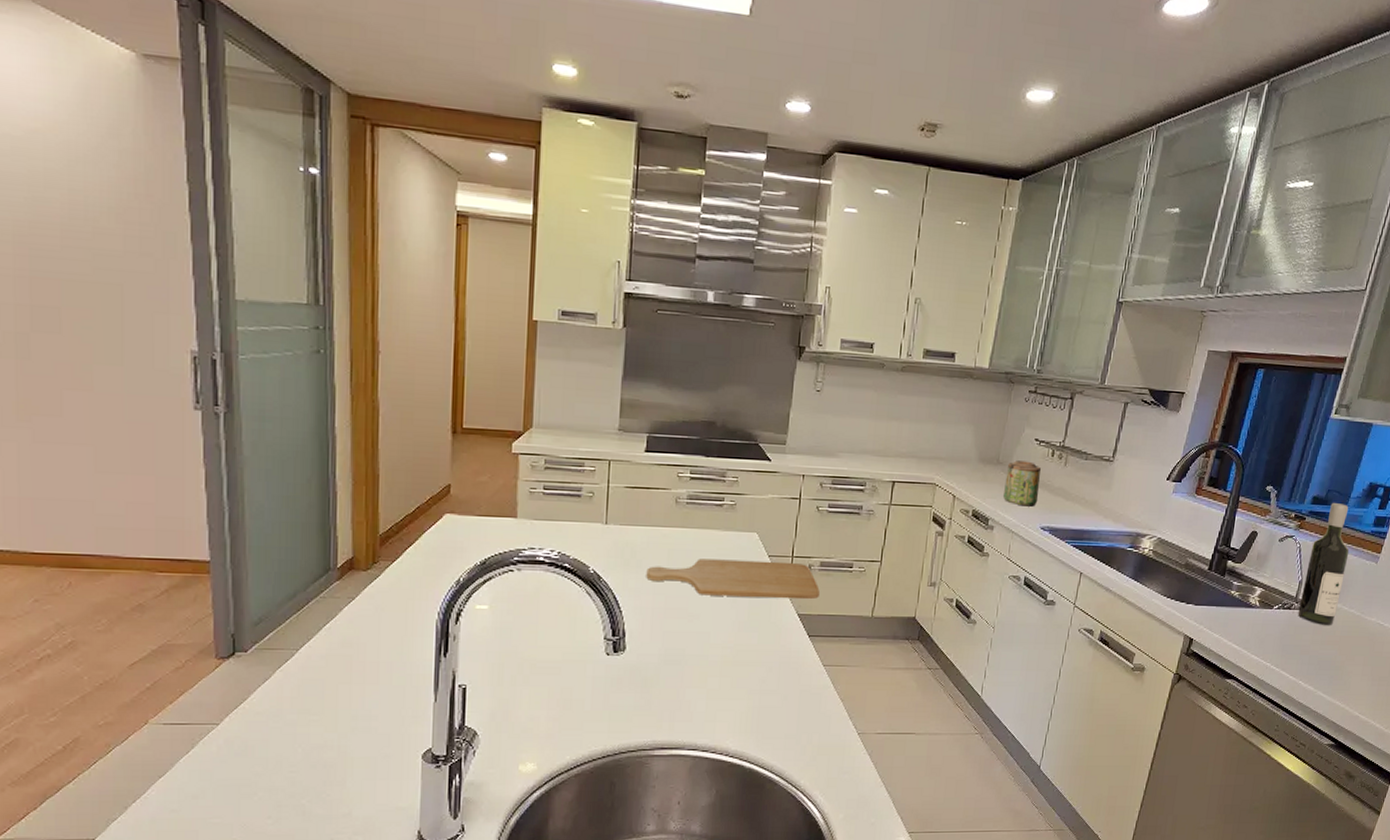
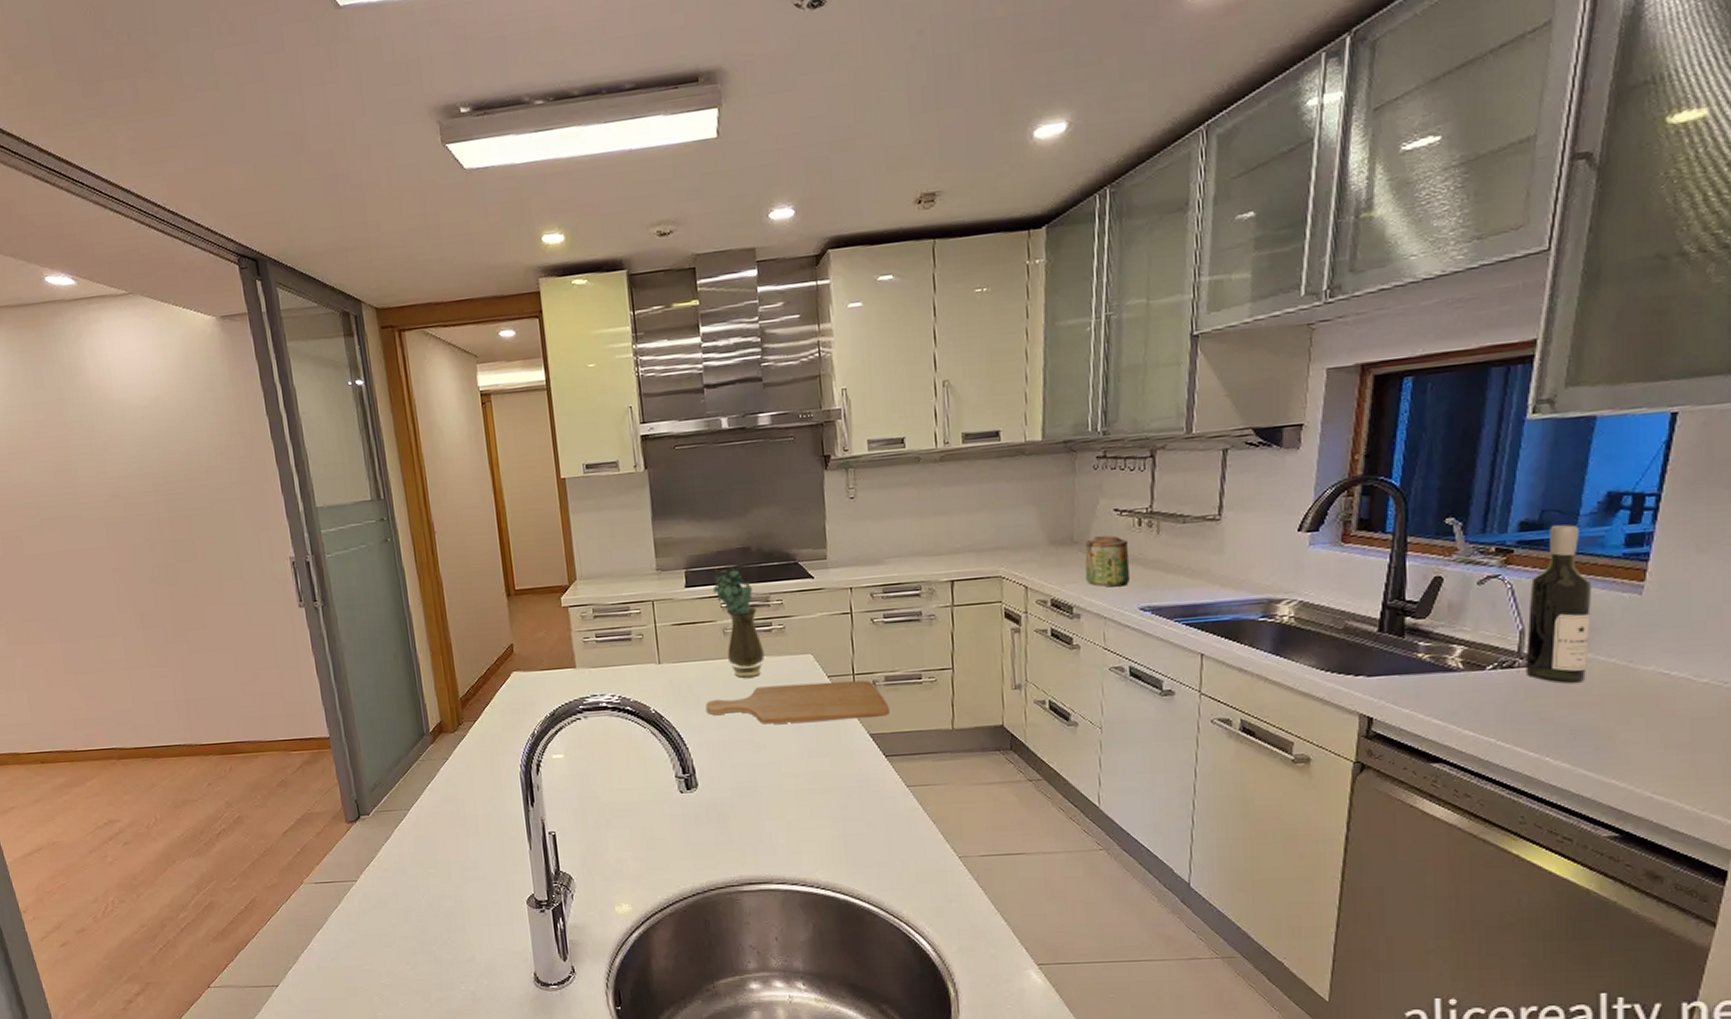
vase: none [672,436,713,548] -> present [713,567,765,678]

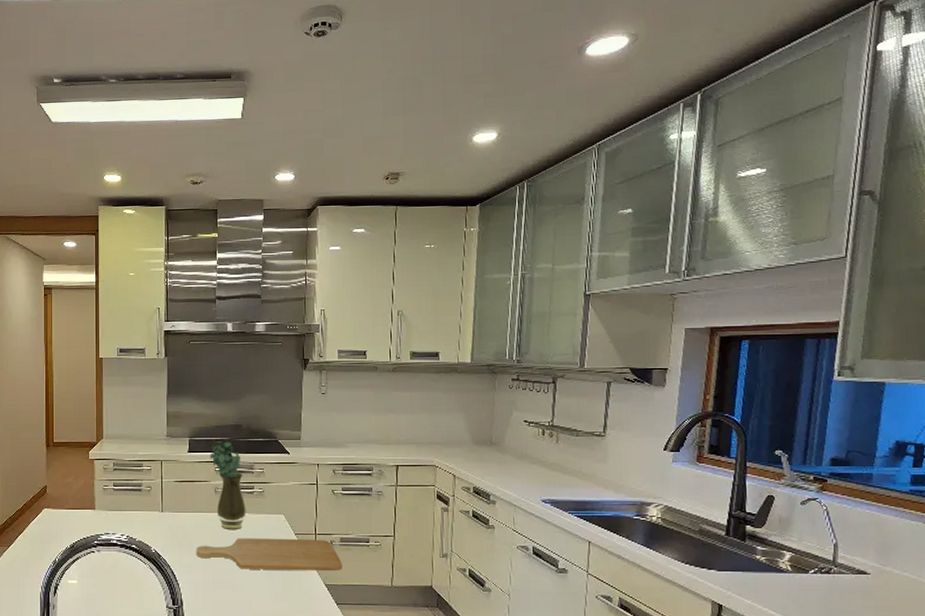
canister: present [1084,535,1129,587] -> none [500,441,535,482]
bottle: present [1525,524,1592,685] -> none [839,464,888,591]

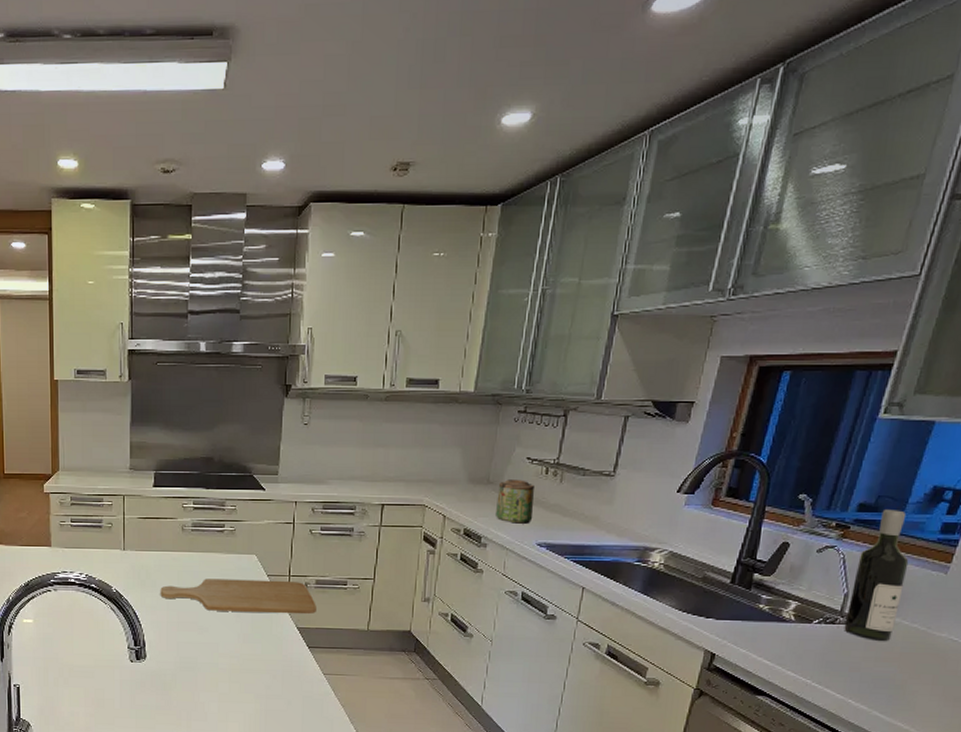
vase: present [209,438,246,529] -> none [177,471,215,569]
canister: none [500,441,535,482] -> present [496,479,536,524]
bottle: none [839,464,888,591] -> present [844,510,909,642]

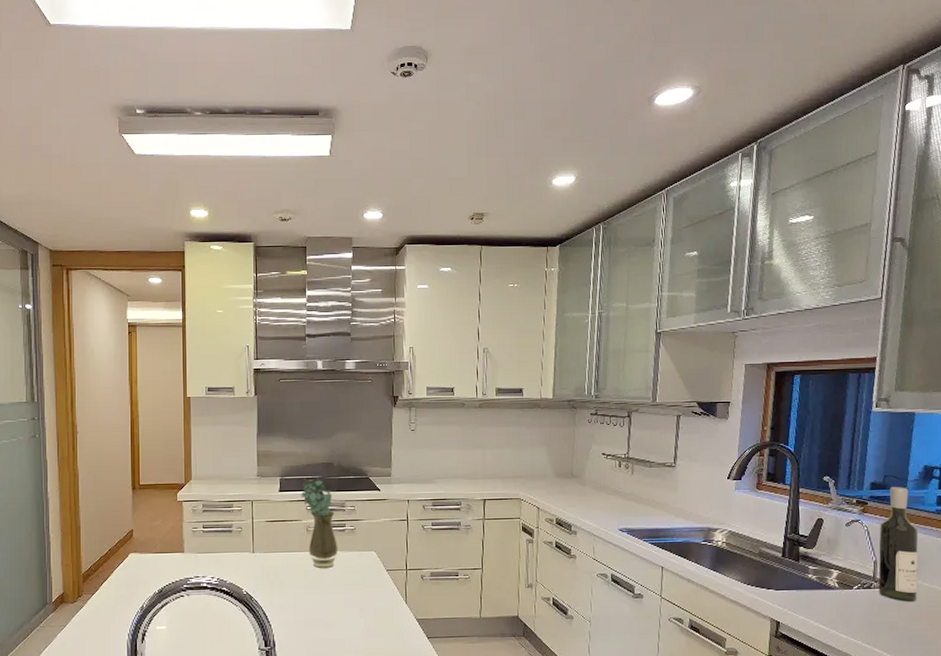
chopping board: present [160,578,316,615] -> none [288,574,433,607]
vase: none [177,471,215,569] -> present [301,476,338,568]
canister: present [496,479,536,524] -> none [581,473,612,512]

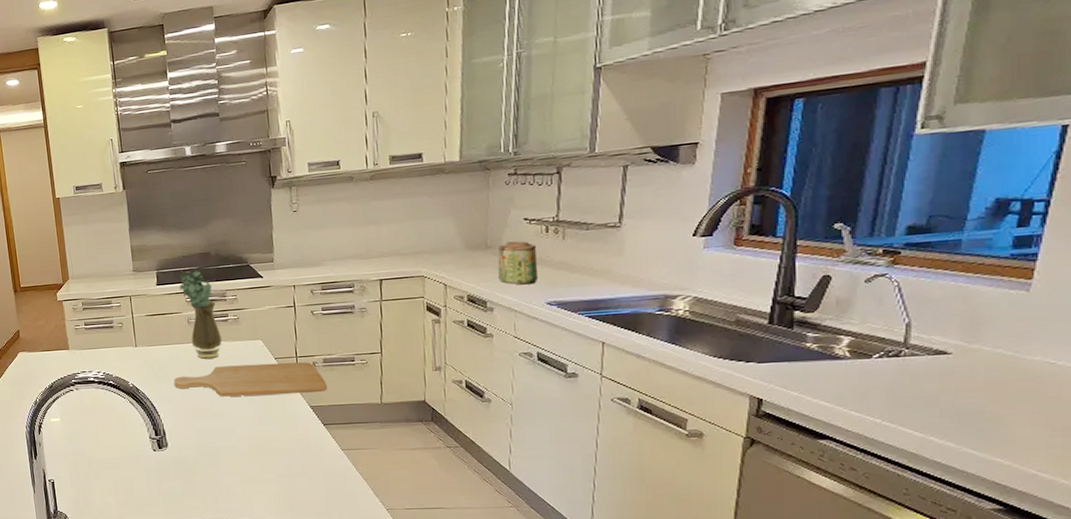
chopping board: none [288,574,433,607] -> present [174,362,327,397]
canister: none [581,473,612,512] -> present [497,241,537,285]
bottle: present [878,487,919,603] -> none [911,228,979,372]

